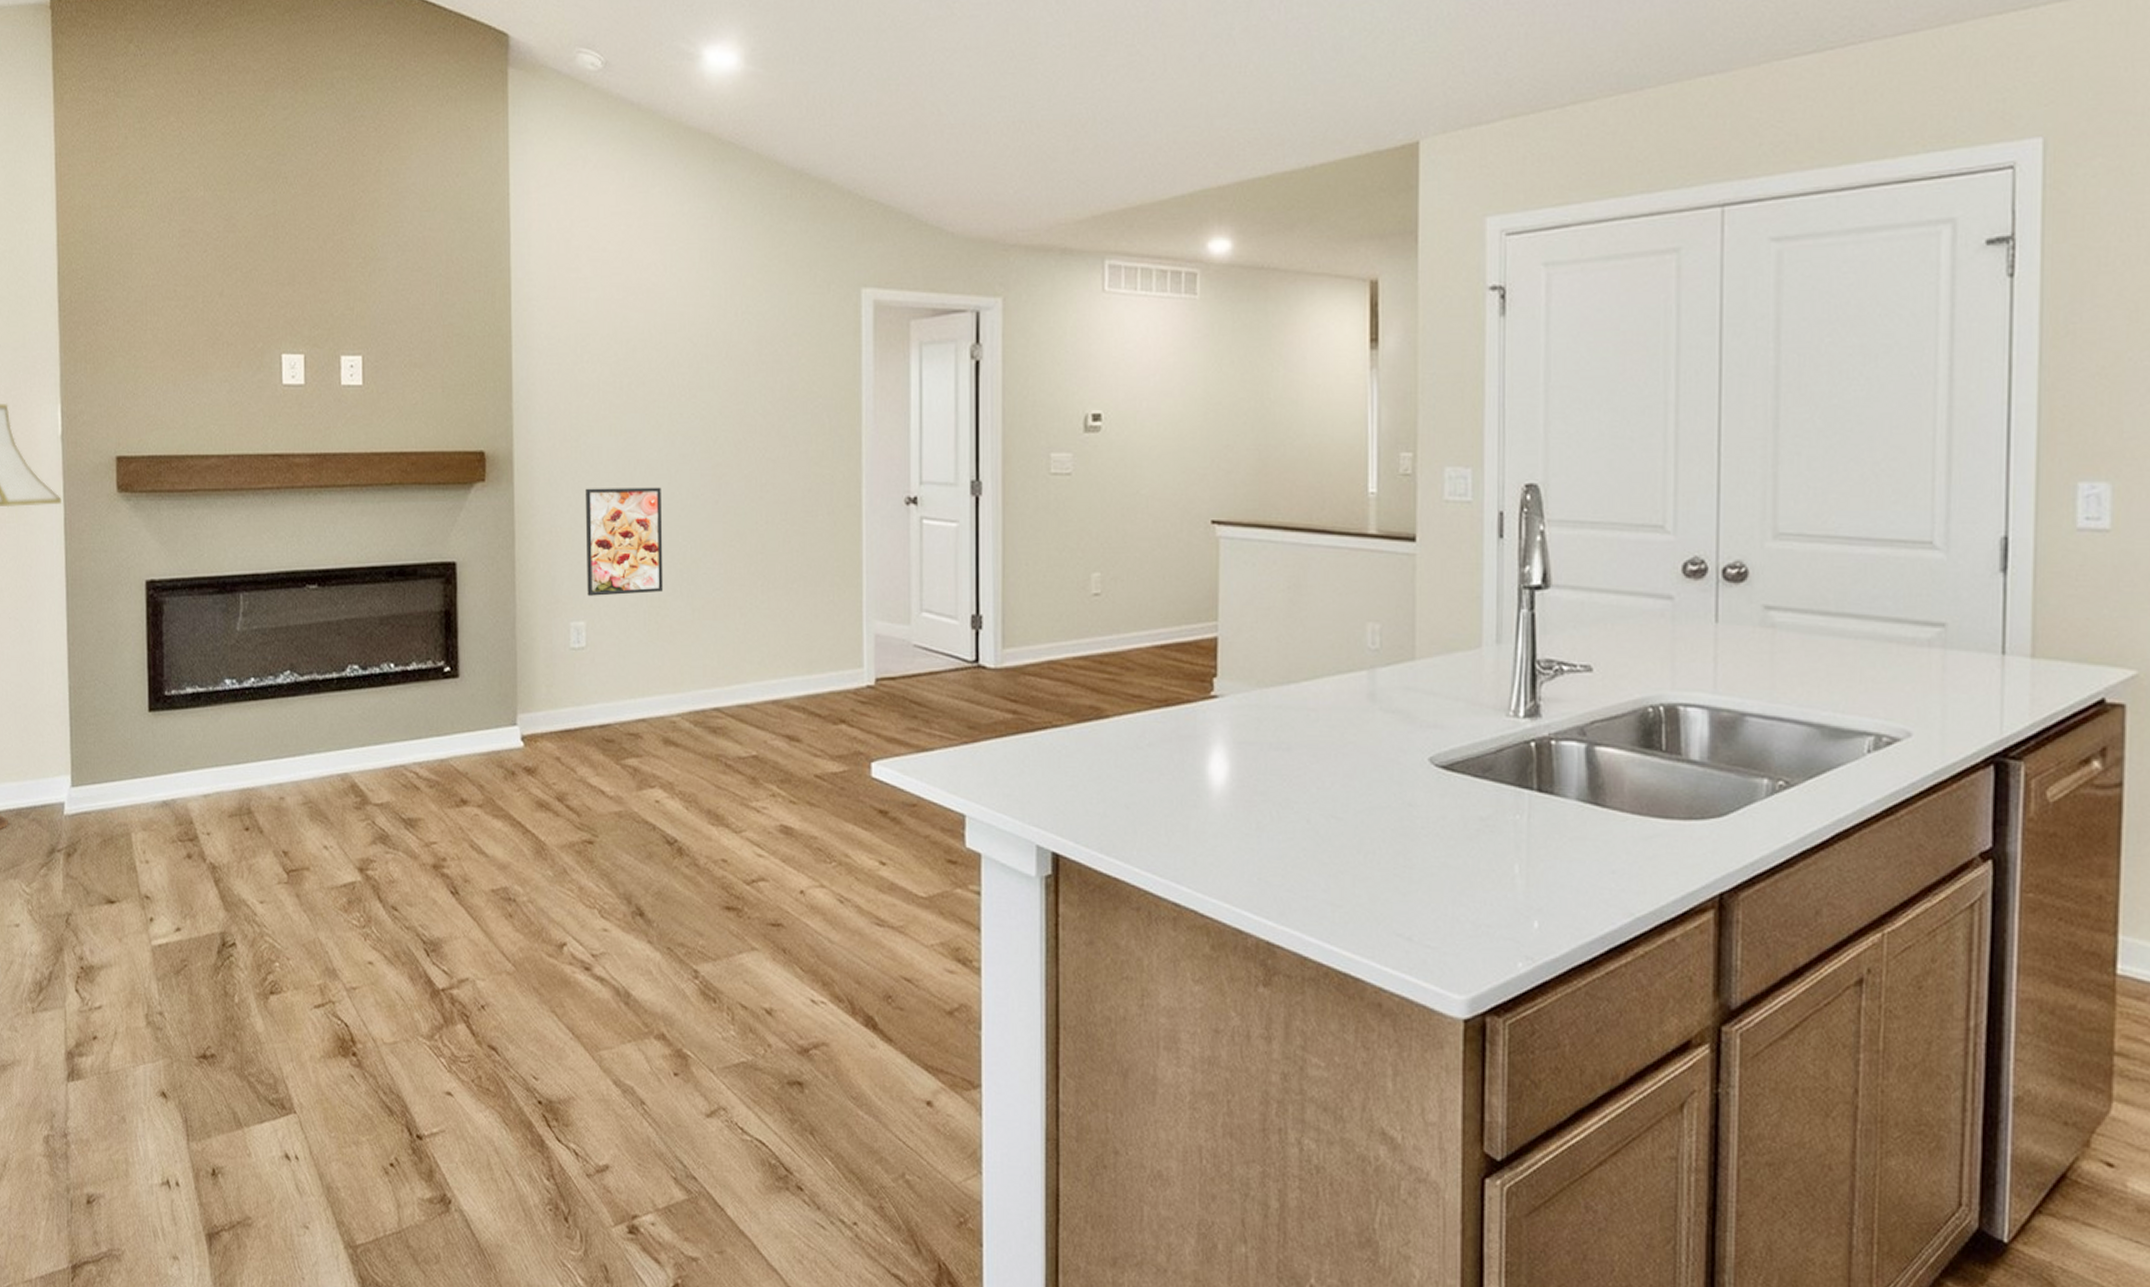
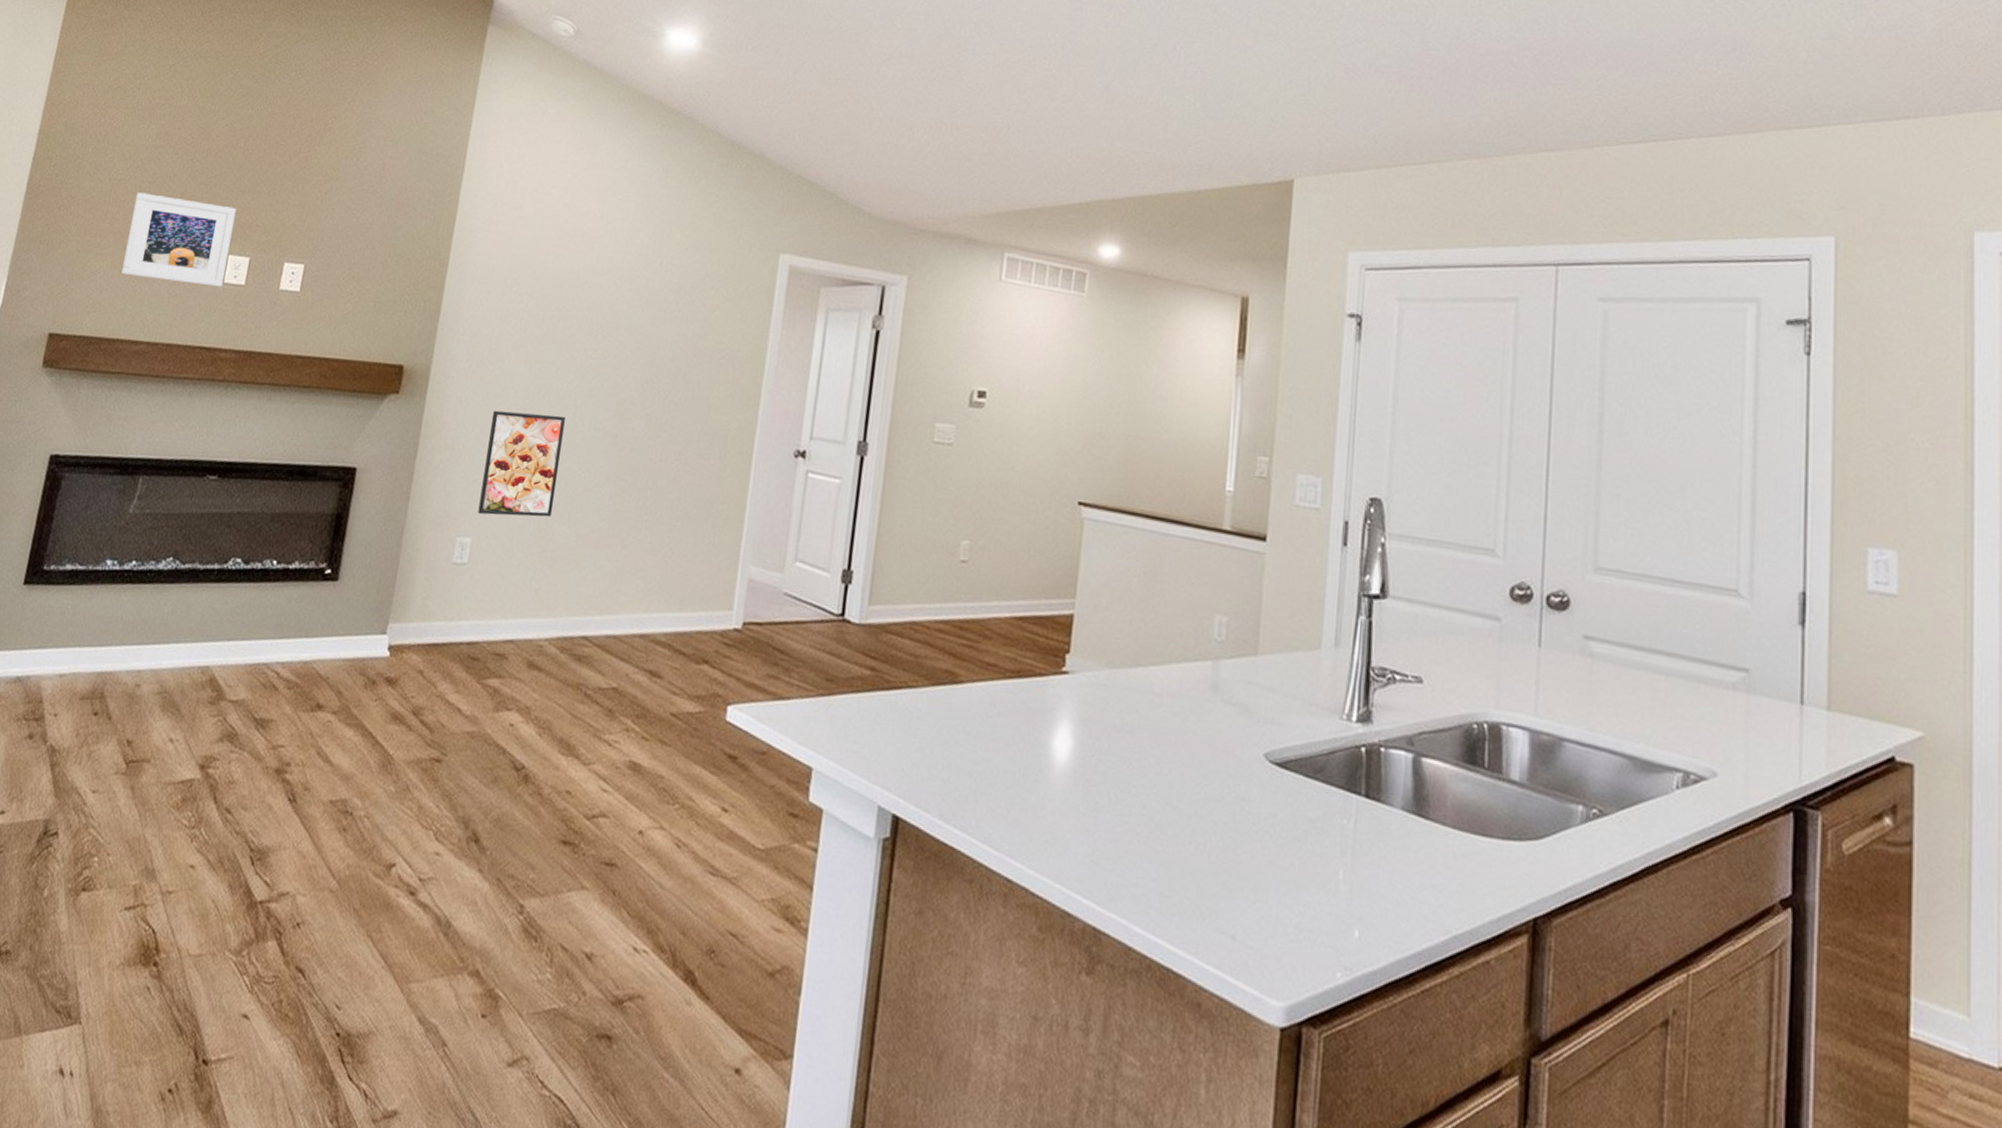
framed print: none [172,297,281,390] -> present [121,192,236,287]

